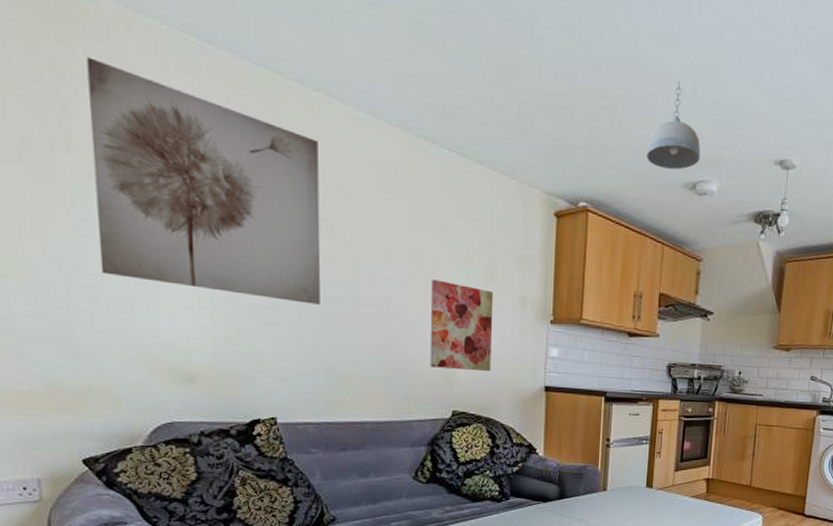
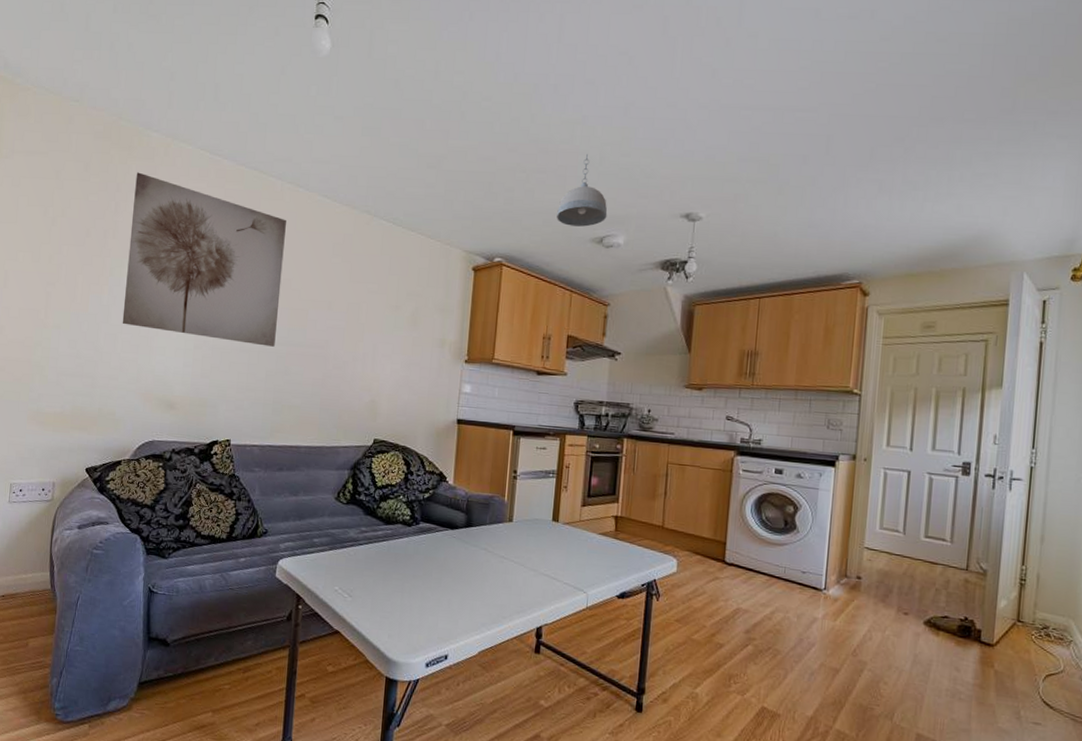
wall art: present [430,279,494,372] -> none [357,325,416,405]

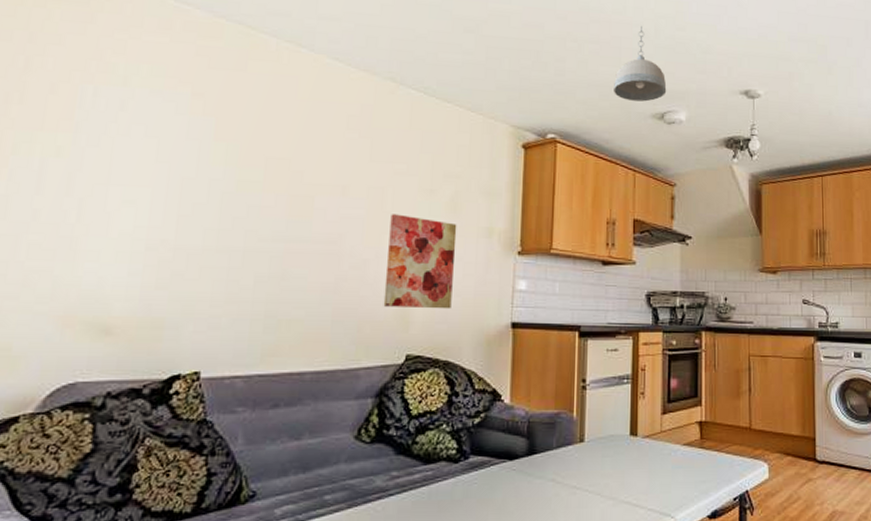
wall art: present [122,172,286,347] -> none [29,19,284,244]
wall art: none [357,325,416,405] -> present [383,214,457,309]

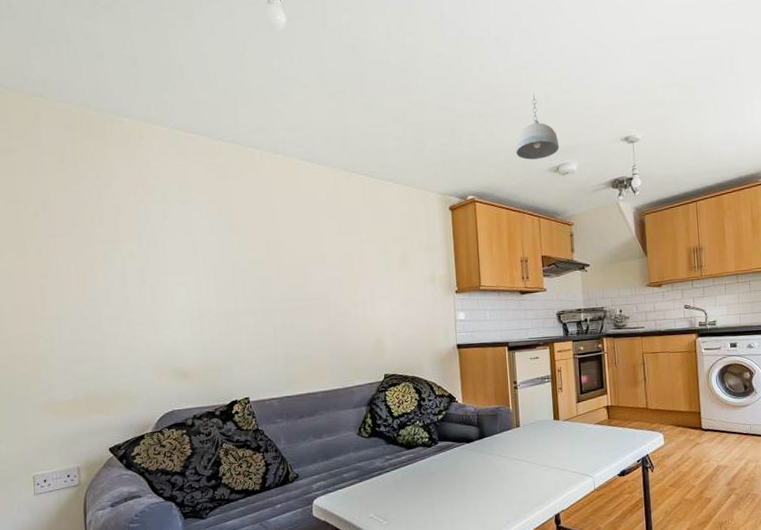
wall art: present [383,214,457,309] -> none [359,272,412,341]

